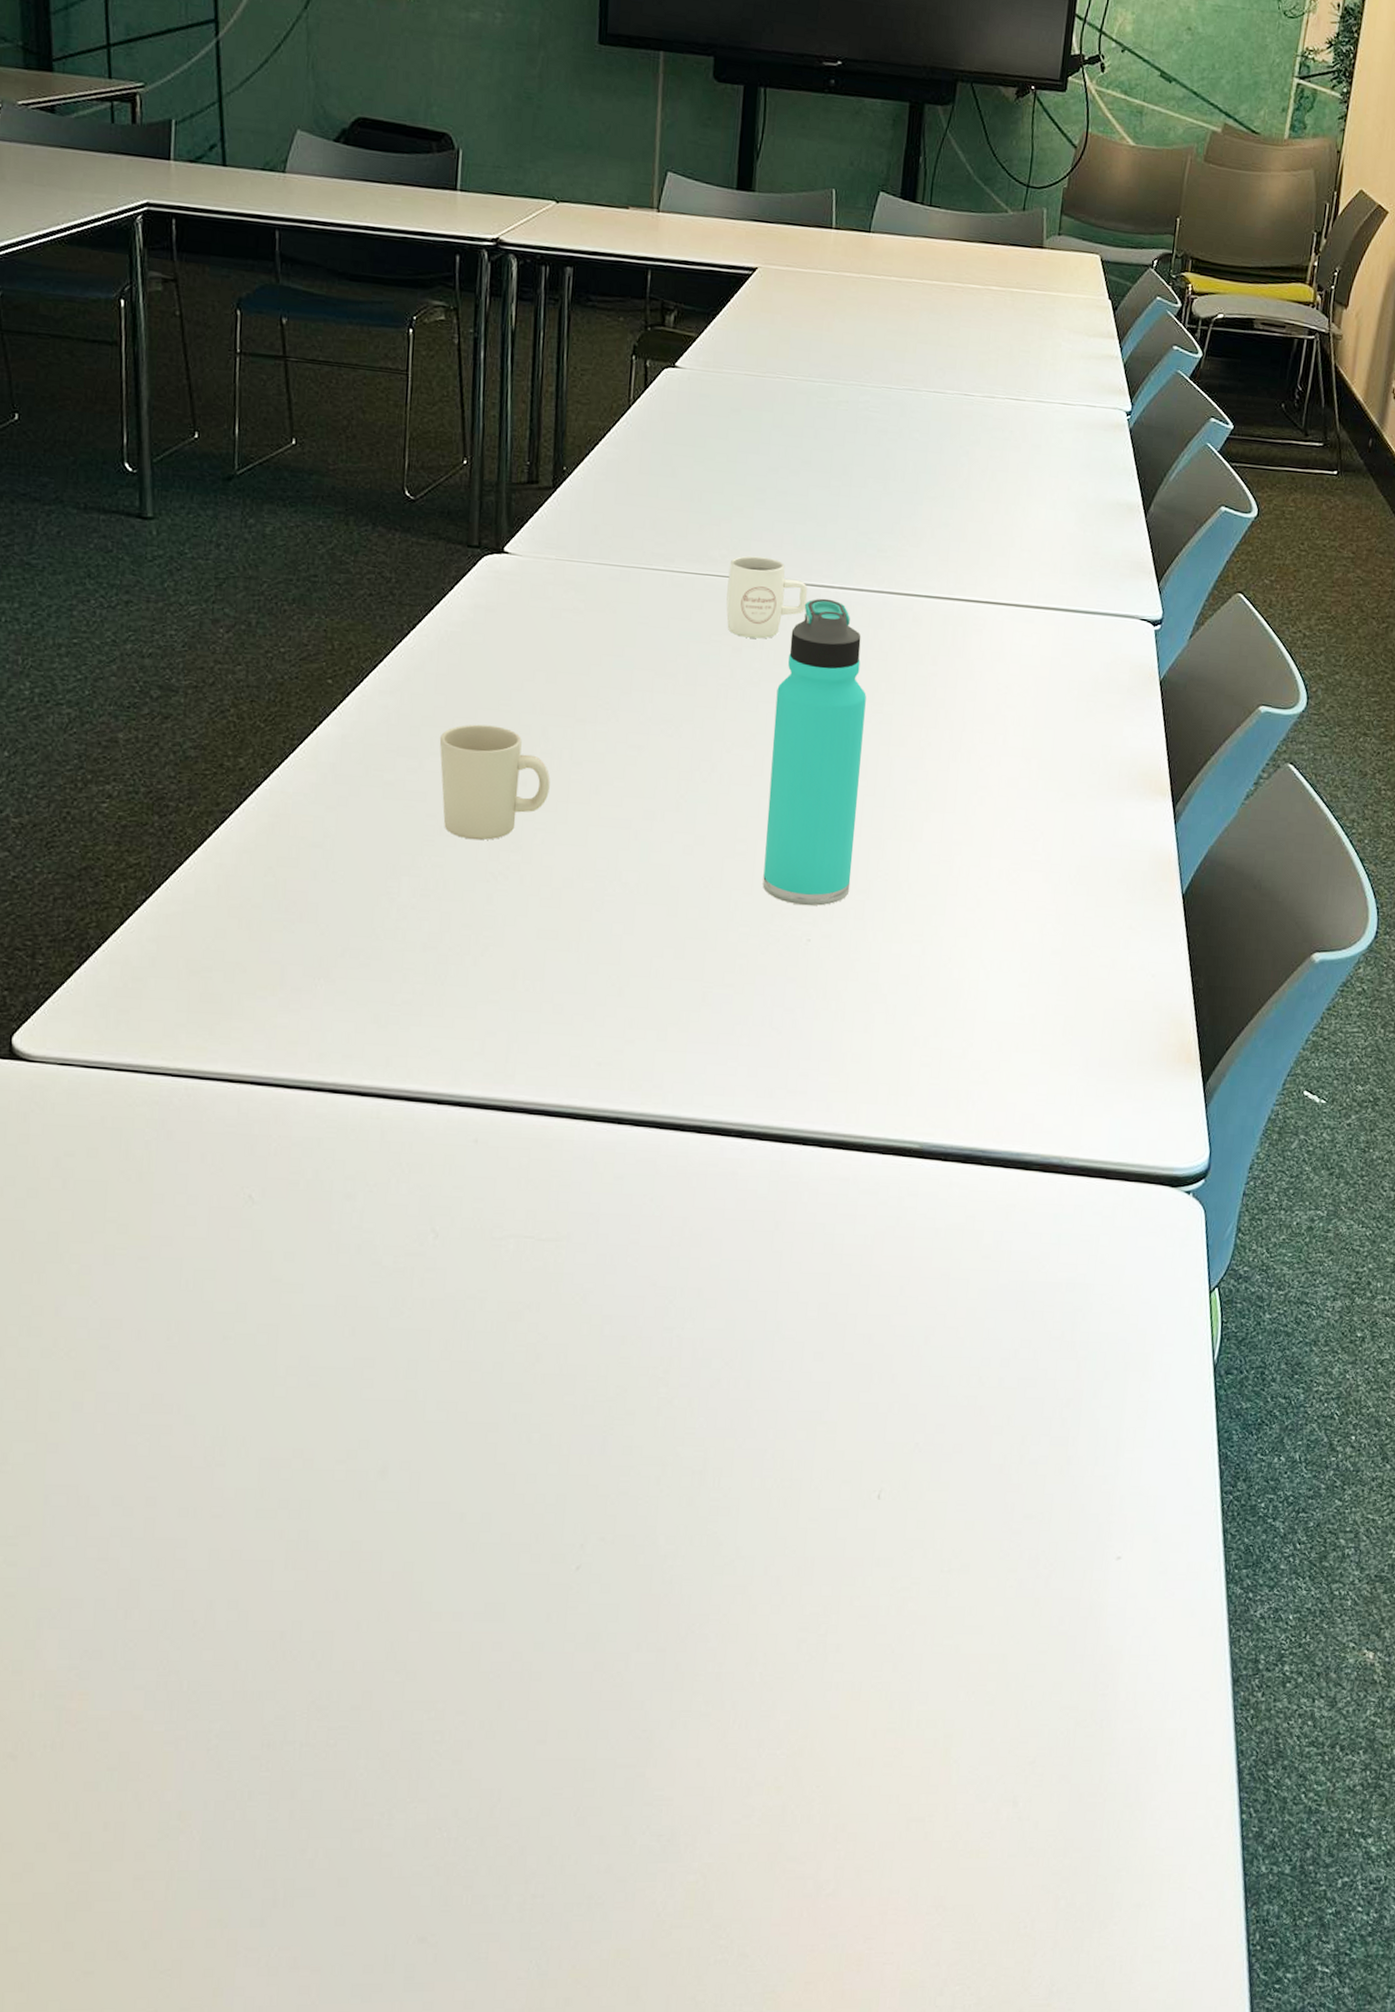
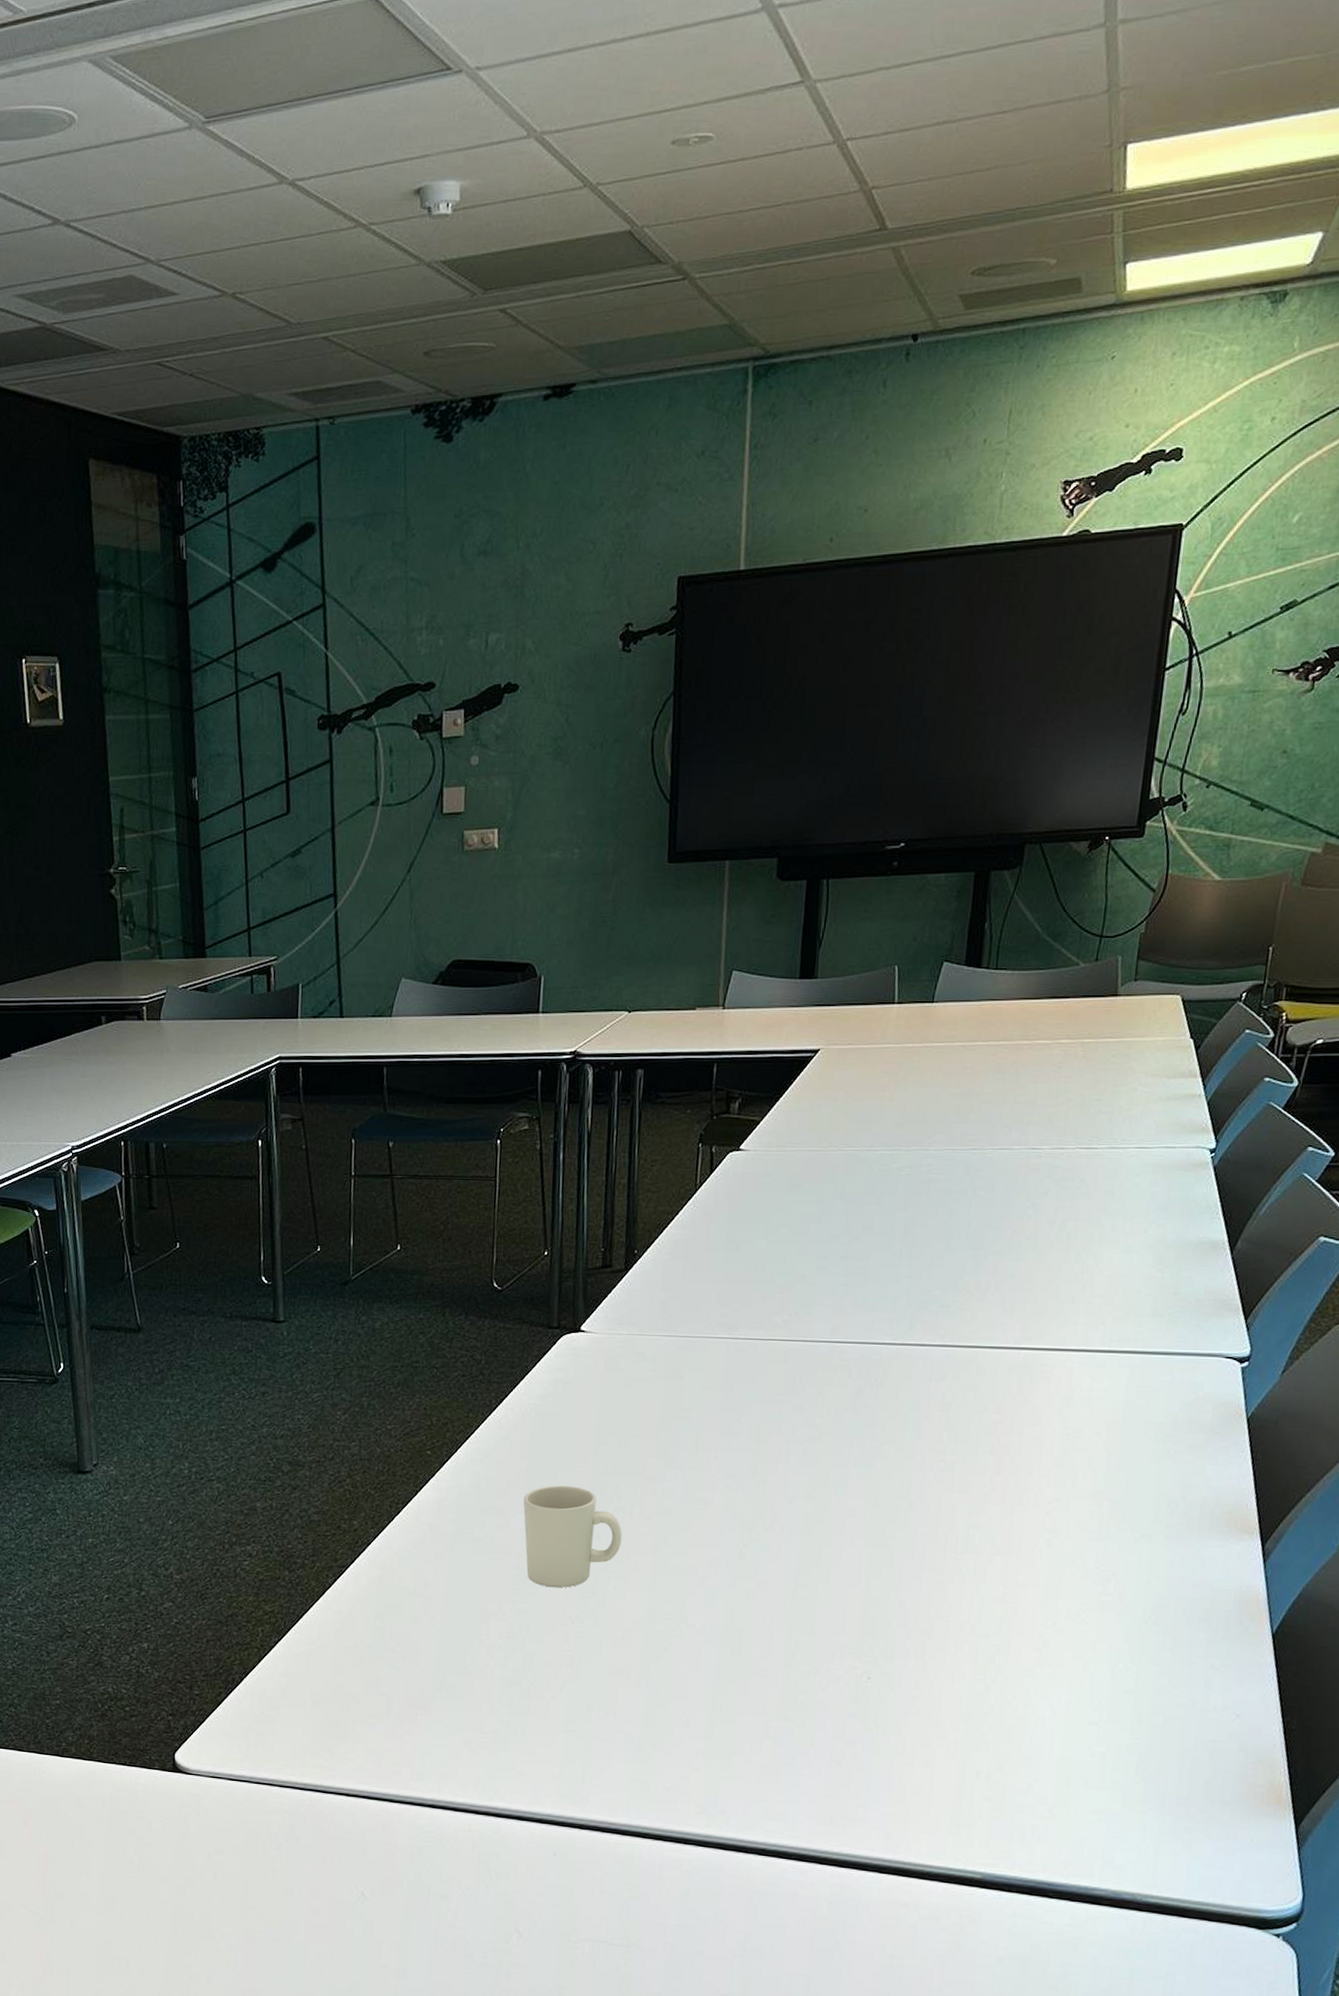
mug: present [726,555,808,639] -> none [788,1319,869,1397]
thermos bottle: present [762,598,867,906] -> none [823,1355,928,1646]

